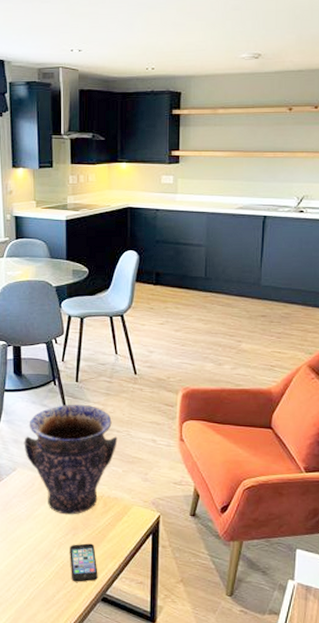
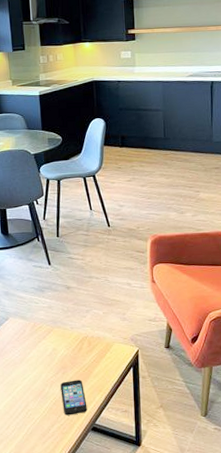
vase: present [24,404,118,515] -> none [14,256,97,356]

